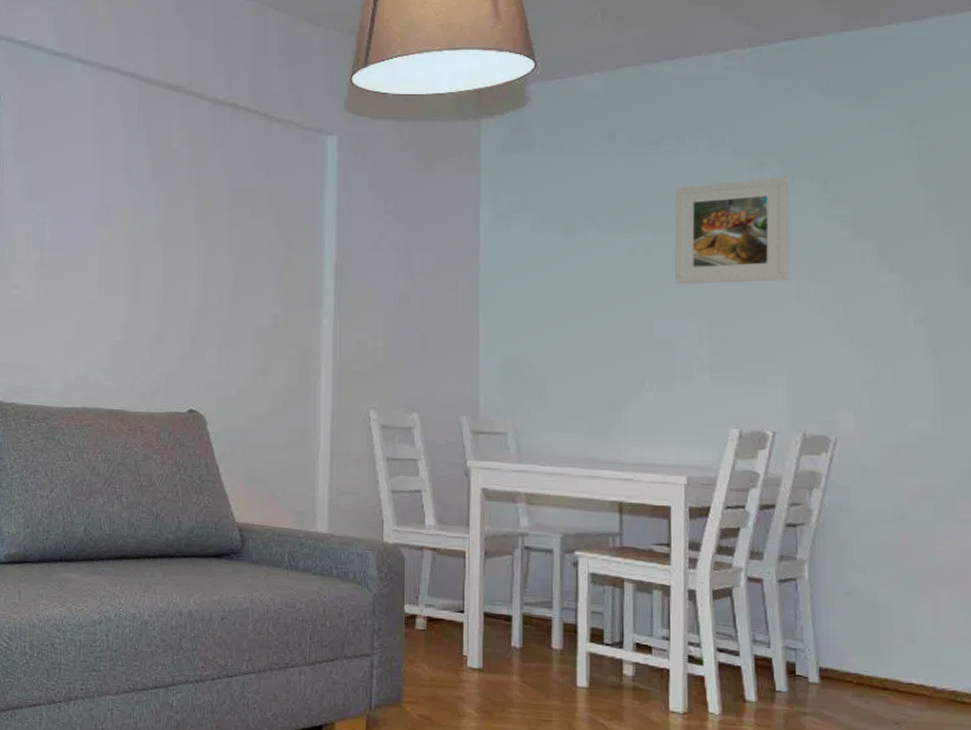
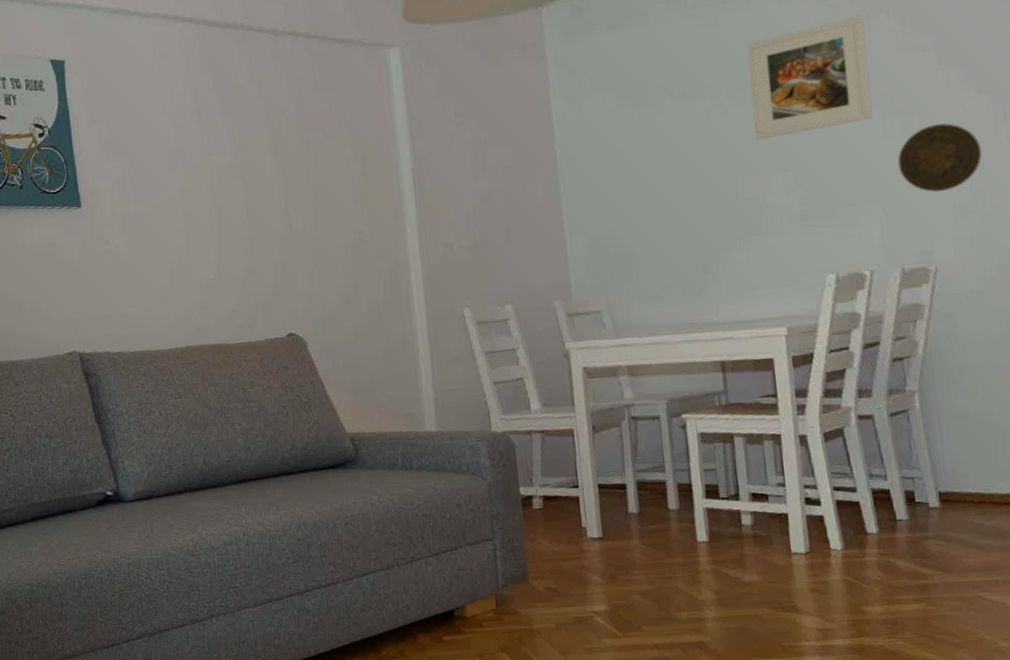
decorative plate: none [809,296,889,362] -> present [897,123,982,192]

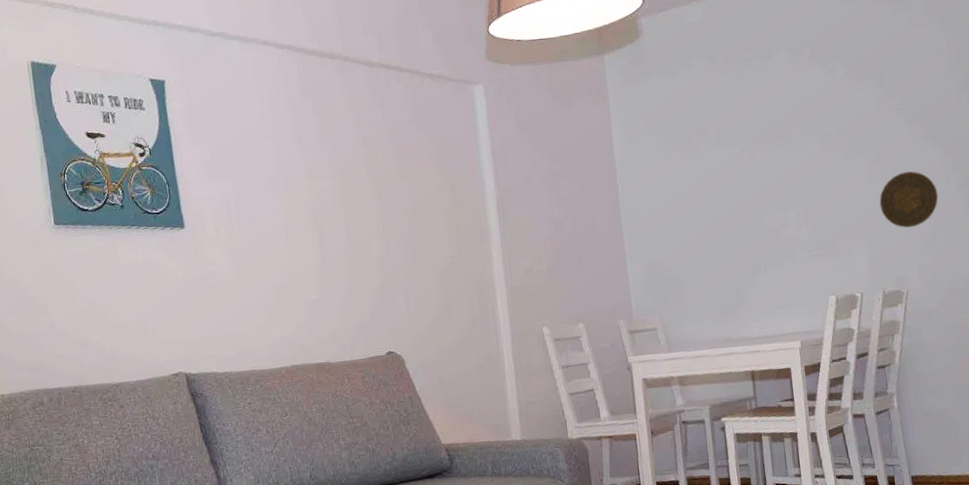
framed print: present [746,14,873,140] -> none [767,77,861,181]

